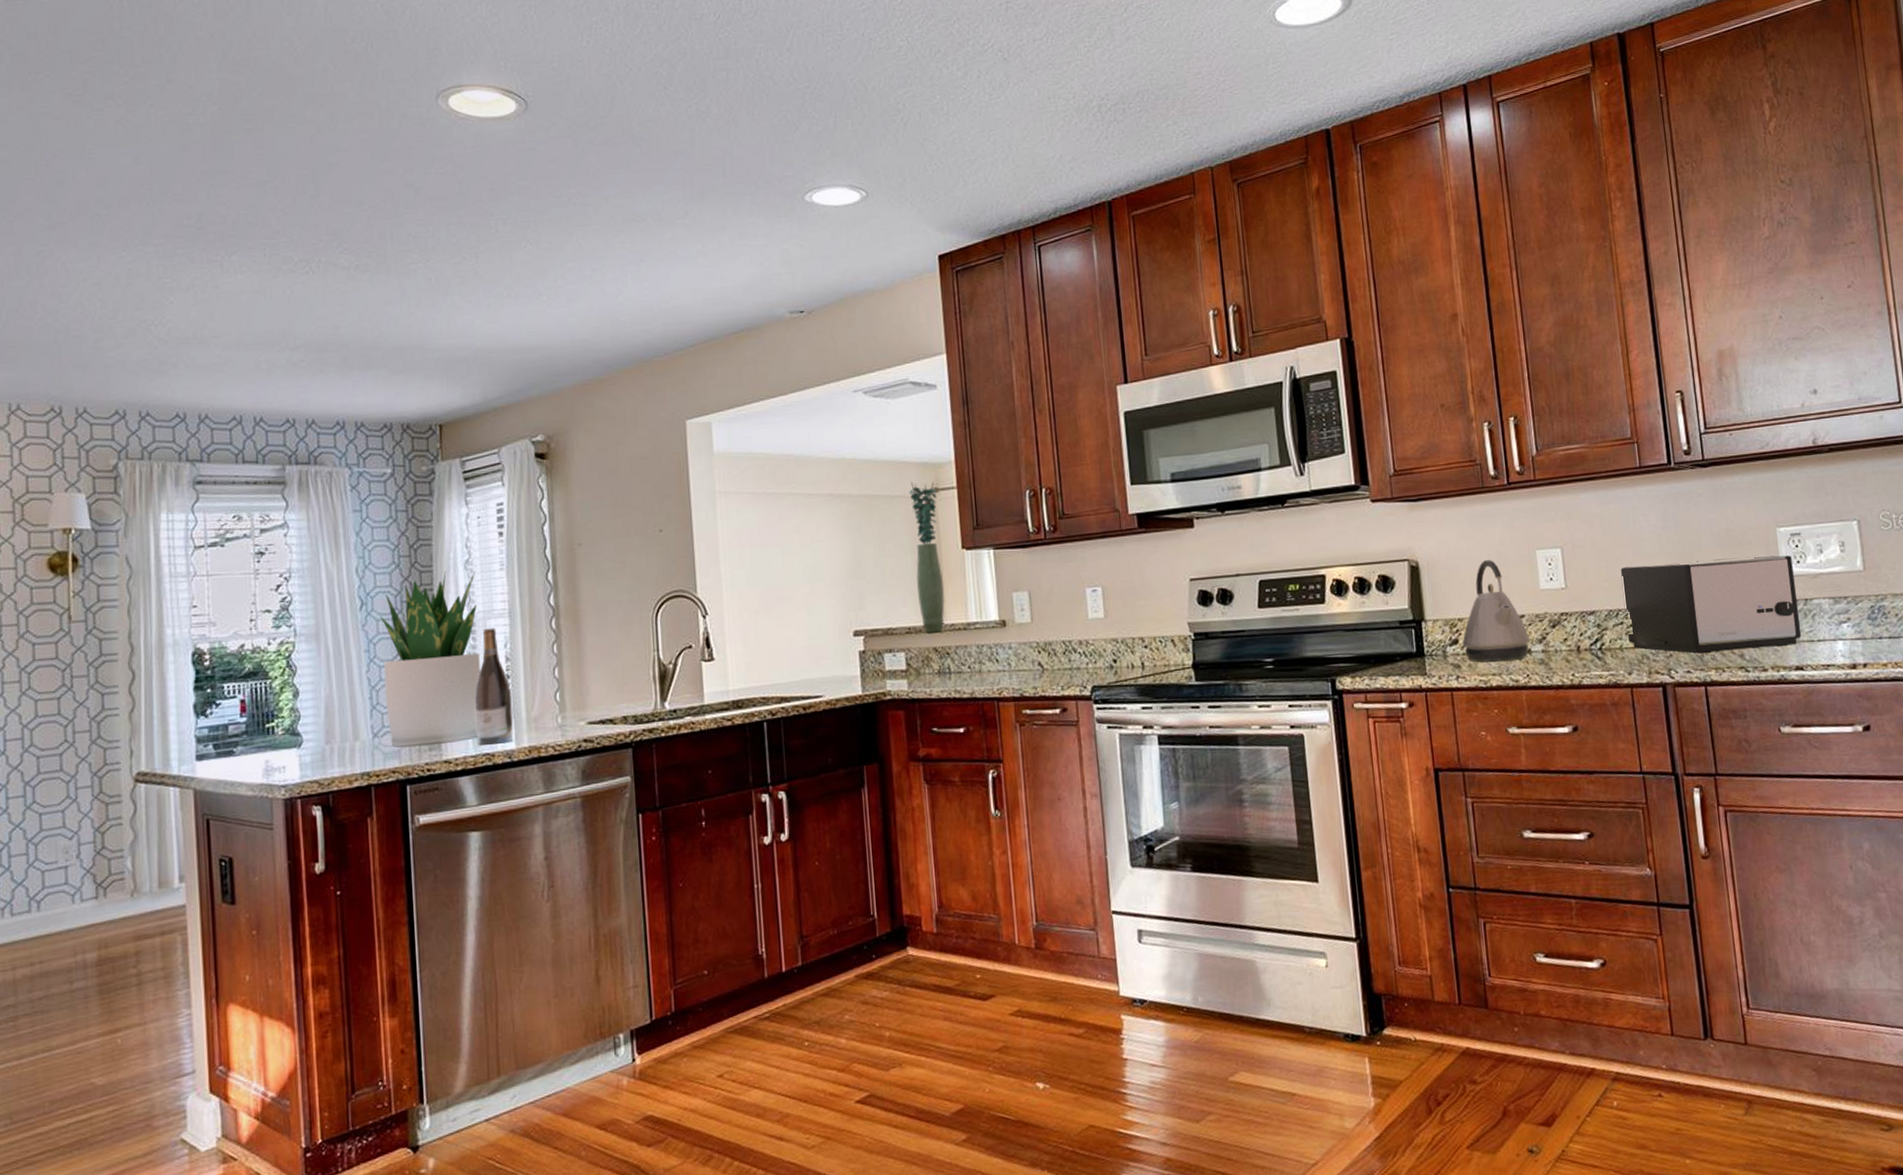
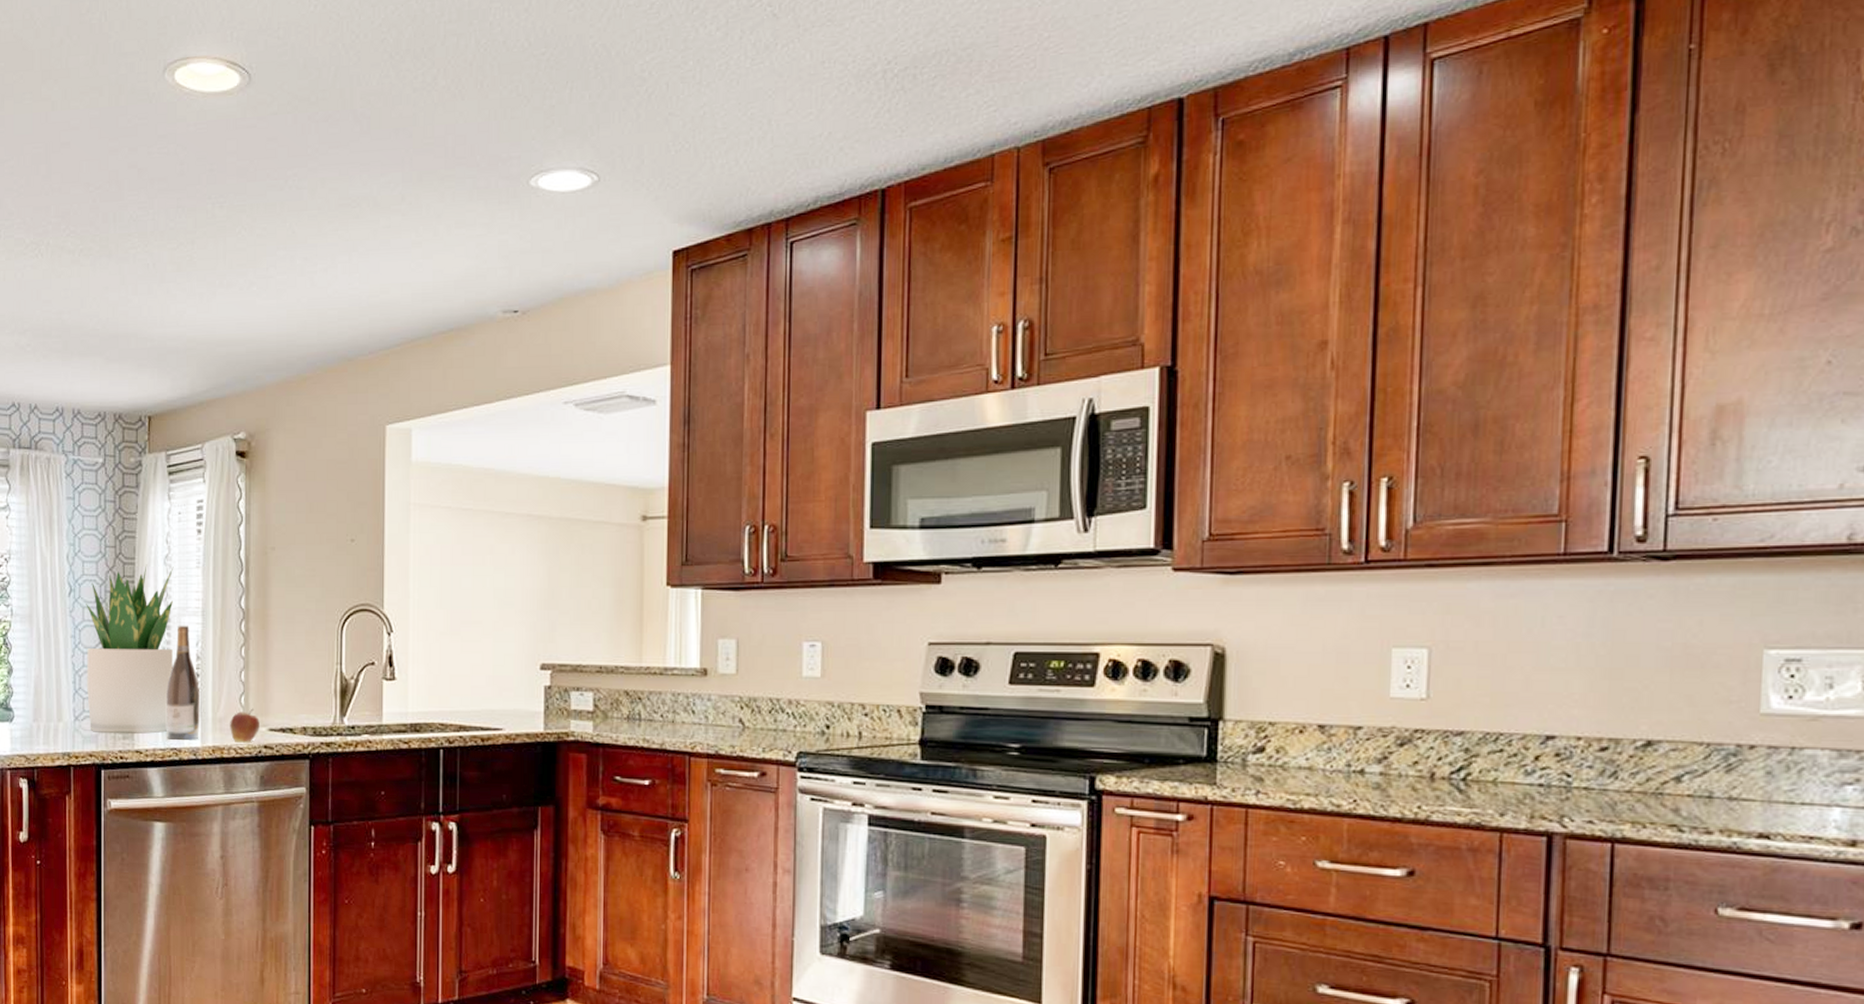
fruit: none [546,703,578,740] -> present [230,708,260,743]
vase: present [909,481,945,633] -> none [612,507,645,675]
kettle: present [1462,560,1531,663] -> none [1270,655,1366,781]
toaster: present [1620,555,1801,653] -> none [1508,681,1781,805]

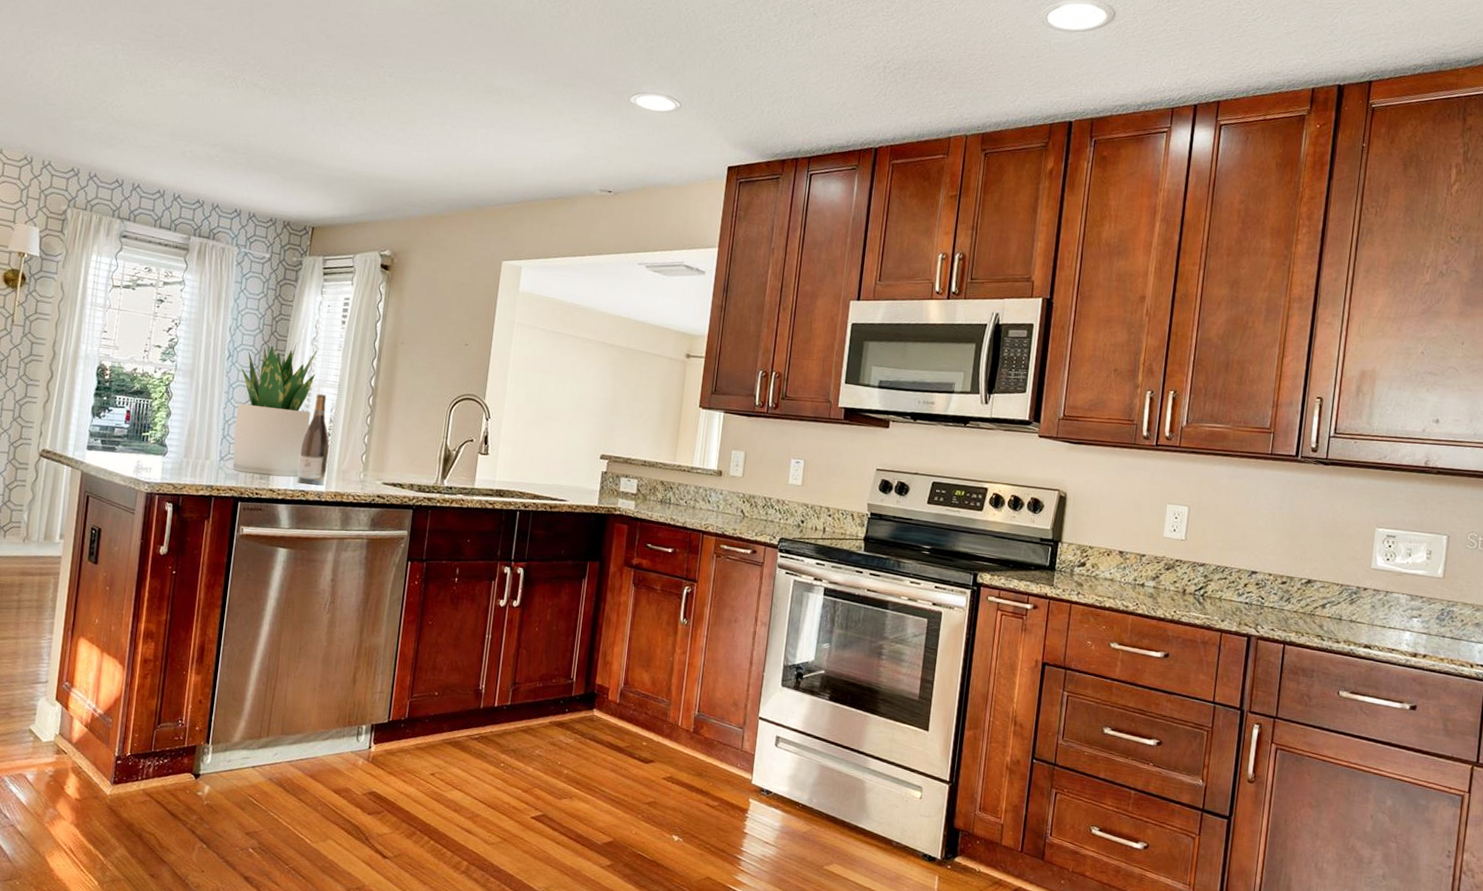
fruit: present [230,708,260,743] -> none [350,465,376,492]

